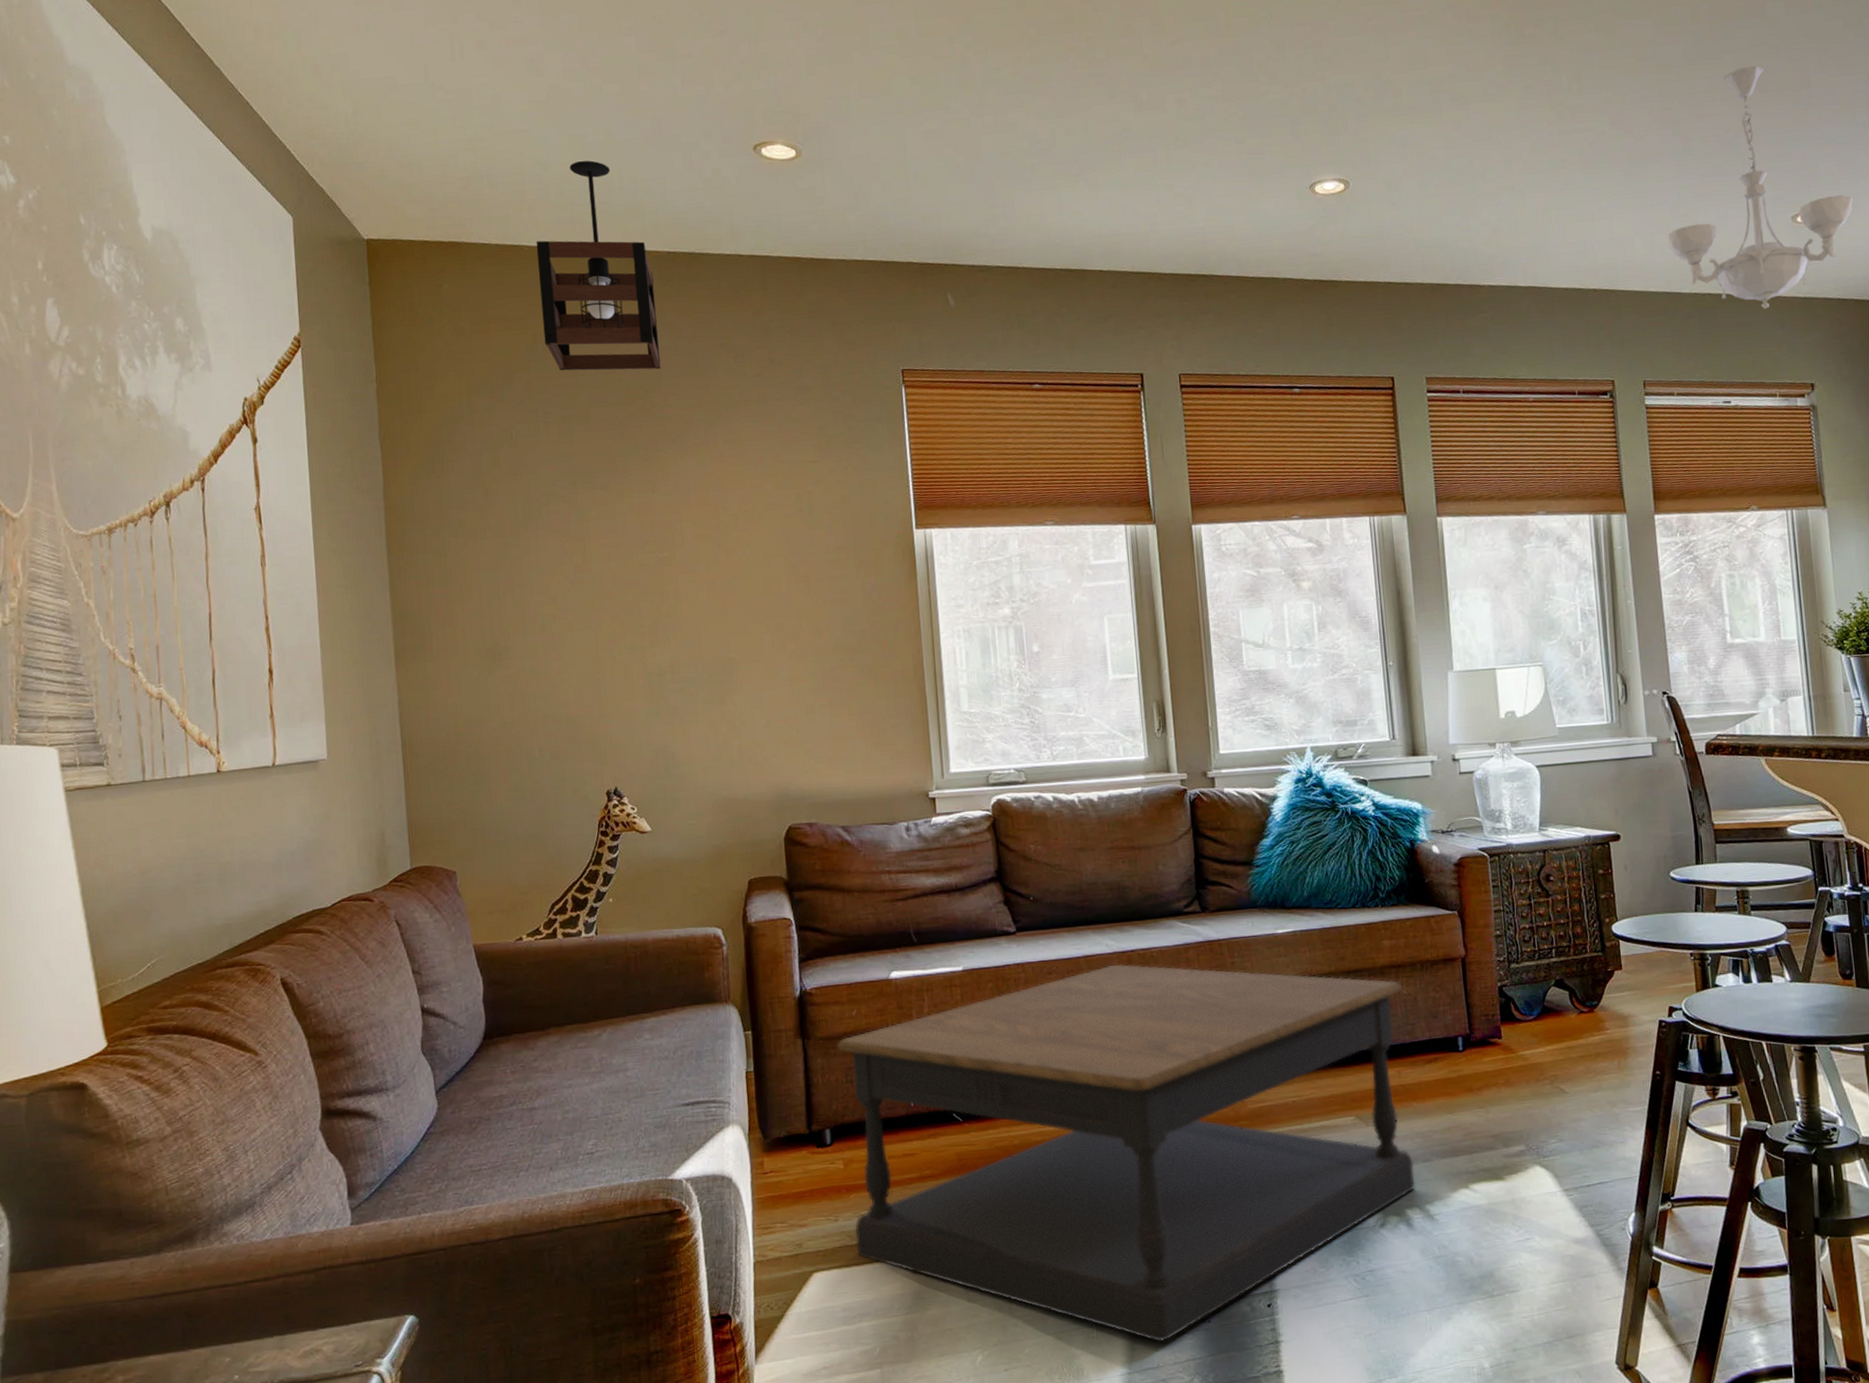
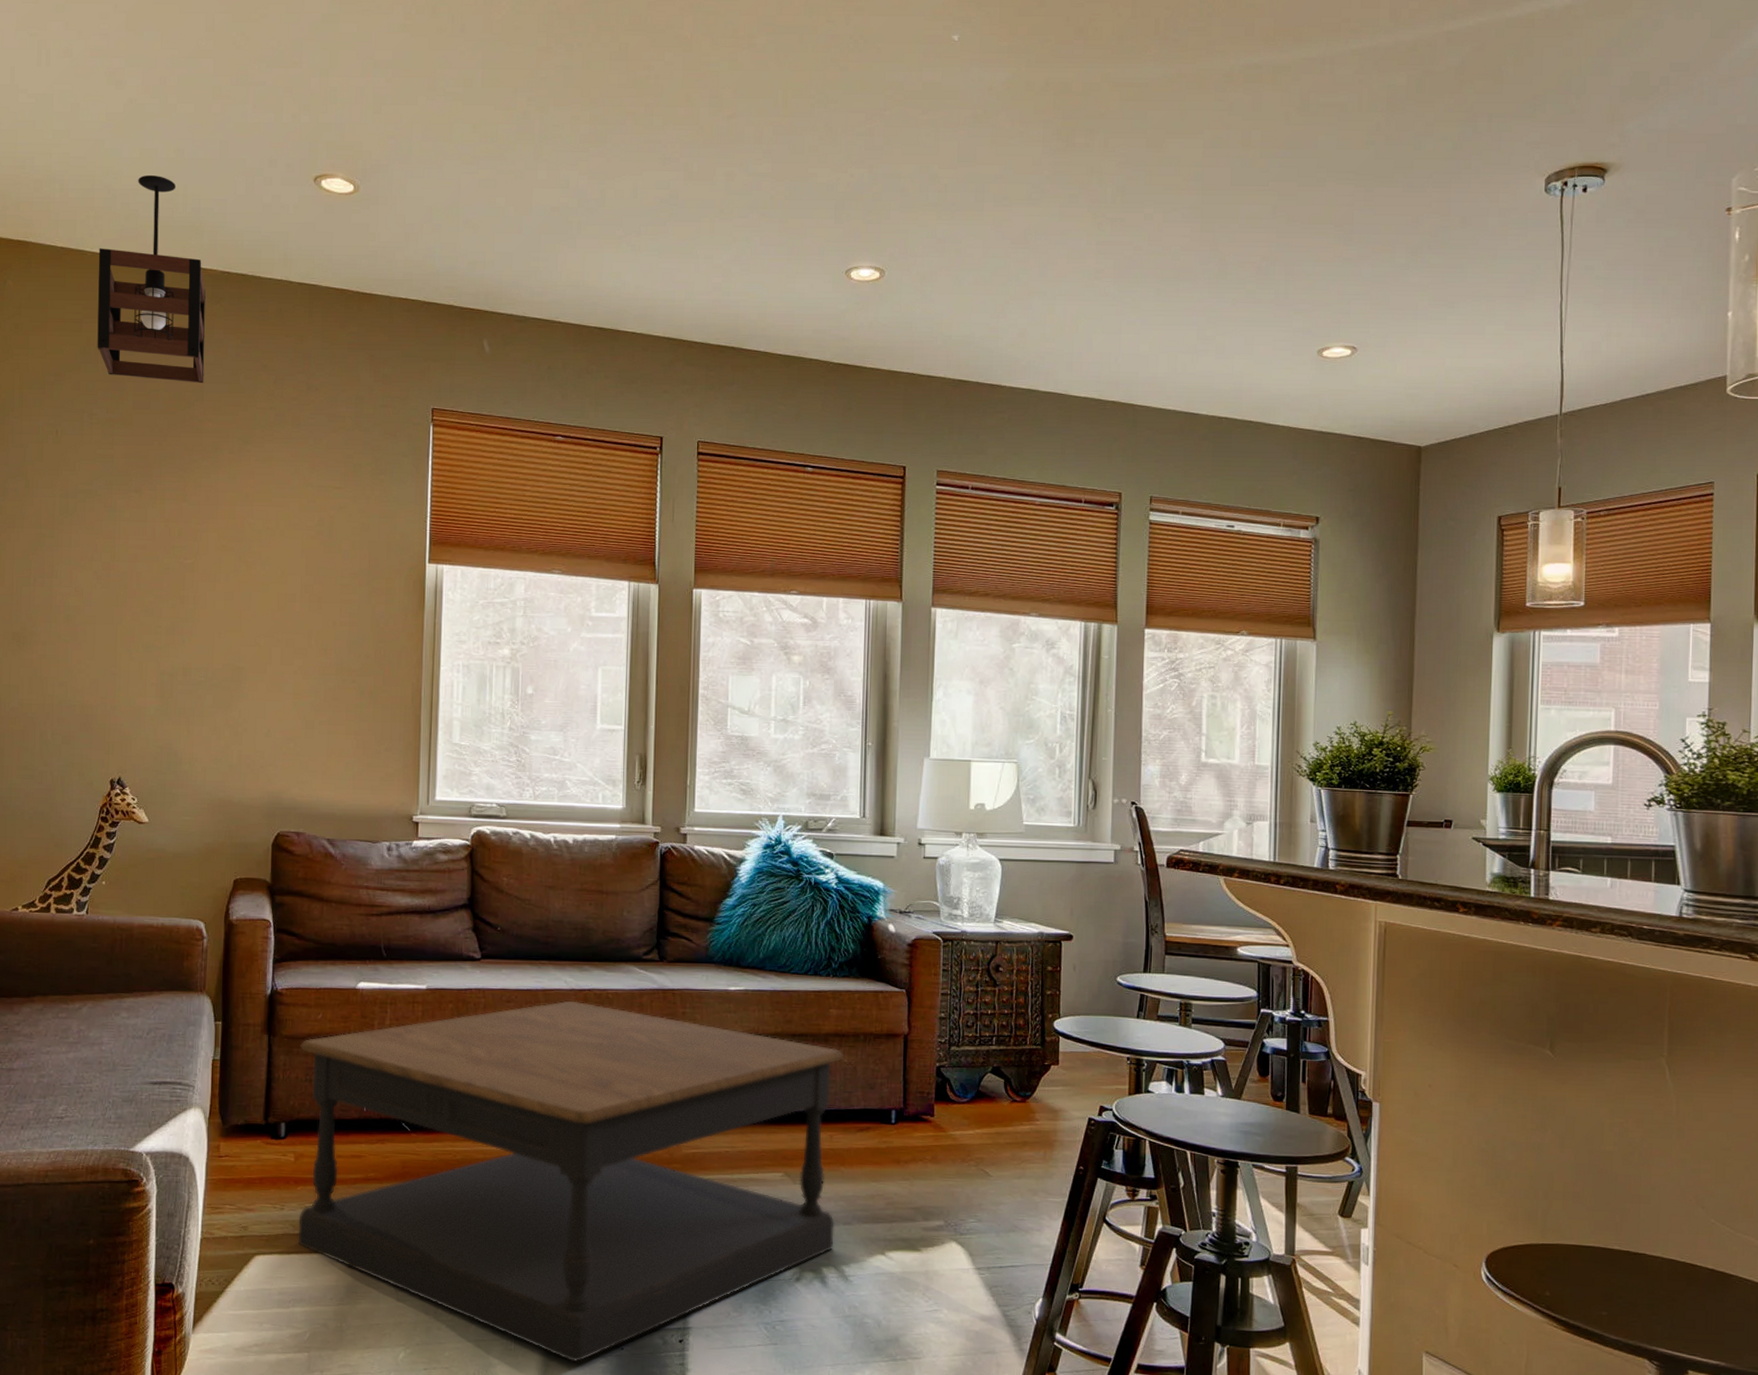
chandelier: present [1666,65,1853,309] -> none [1190,196,1381,439]

